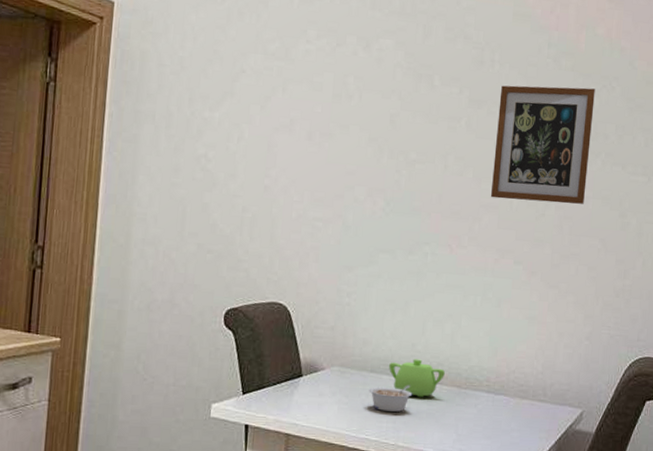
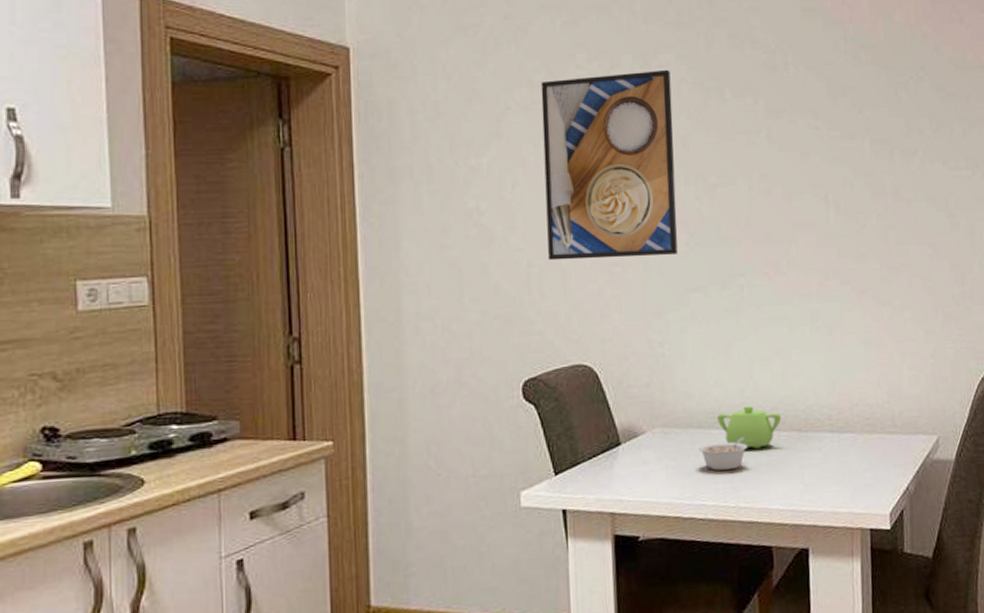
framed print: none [261,50,389,218] -> present [541,69,678,261]
picture frame: present [490,85,595,204] -> none [799,81,907,215]

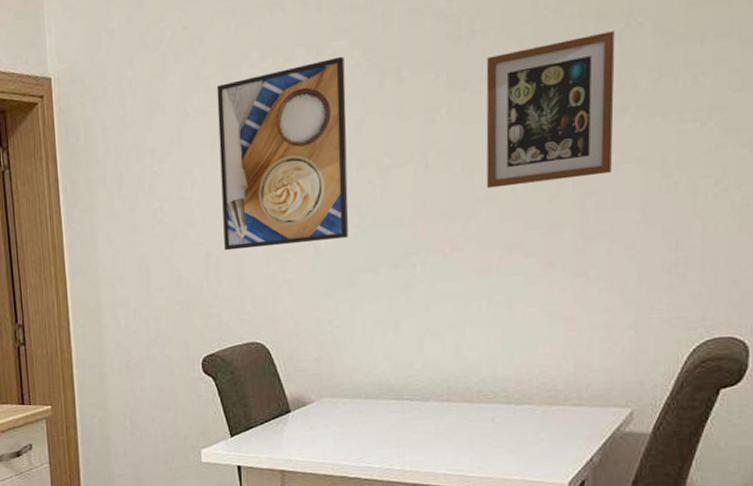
legume: present [698,436,748,471] -> none [365,406,416,438]
teapot: present [717,406,781,450] -> none [385,378,451,419]
picture frame: none [799,81,907,215] -> present [486,31,615,189]

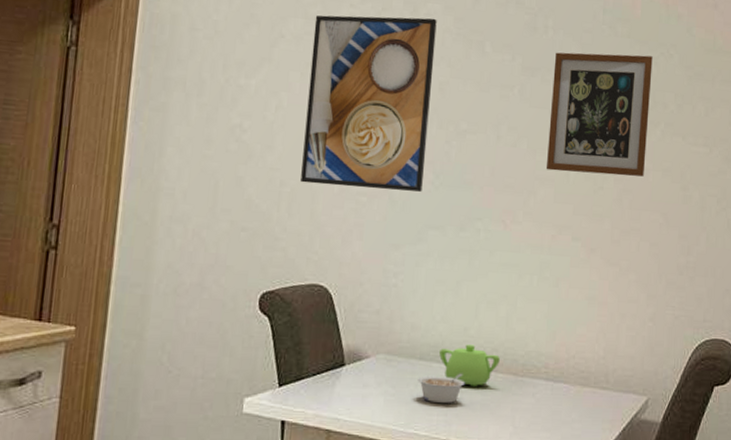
legume: none [365,406,416,438] -> present [418,373,465,404]
teapot: none [385,378,451,419] -> present [439,344,500,388]

